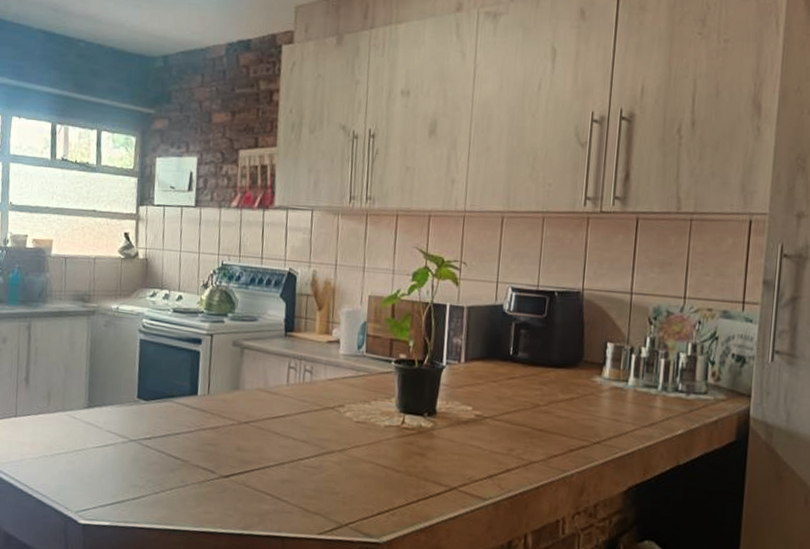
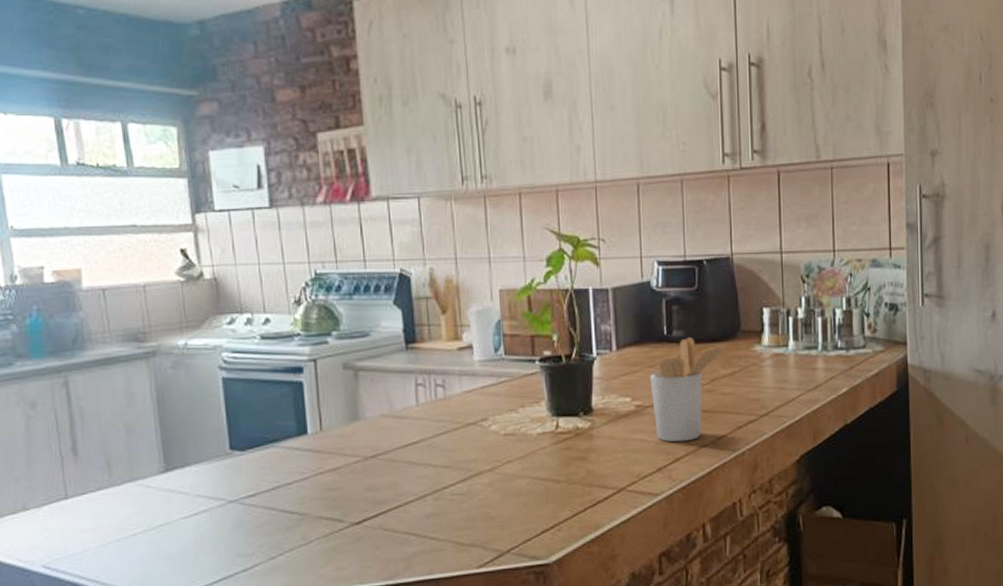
utensil holder: none [491,359,569,455] -> present [650,336,728,442]

